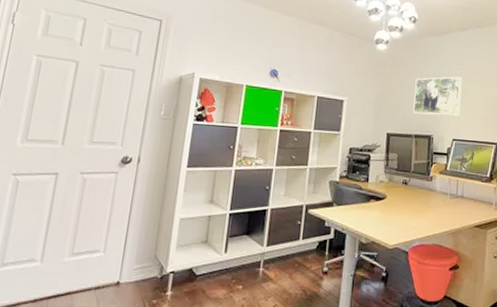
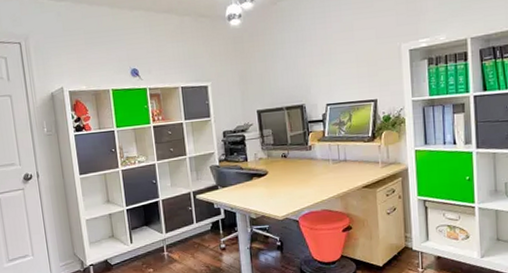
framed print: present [413,76,463,116] -> none [277,36,331,85]

